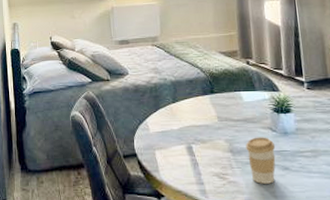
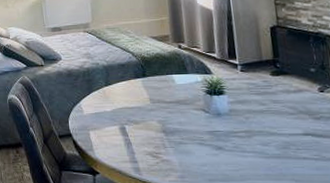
coffee cup: present [245,137,276,184] -> none [178,118,209,163]

